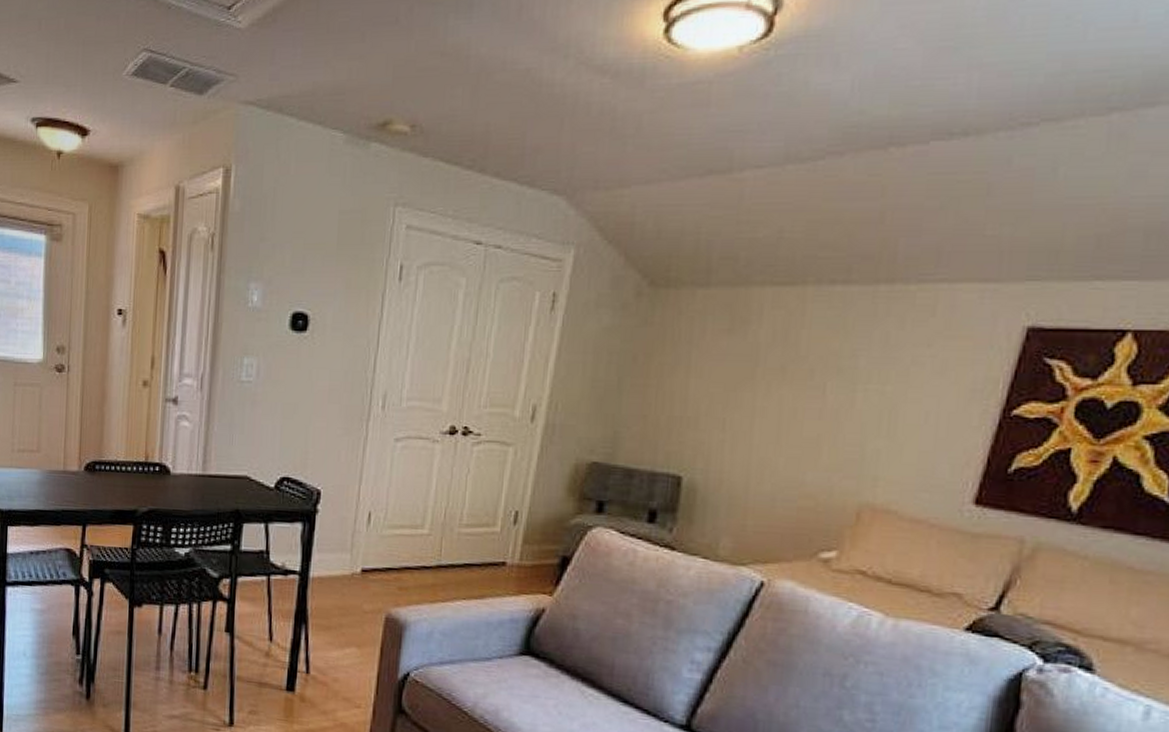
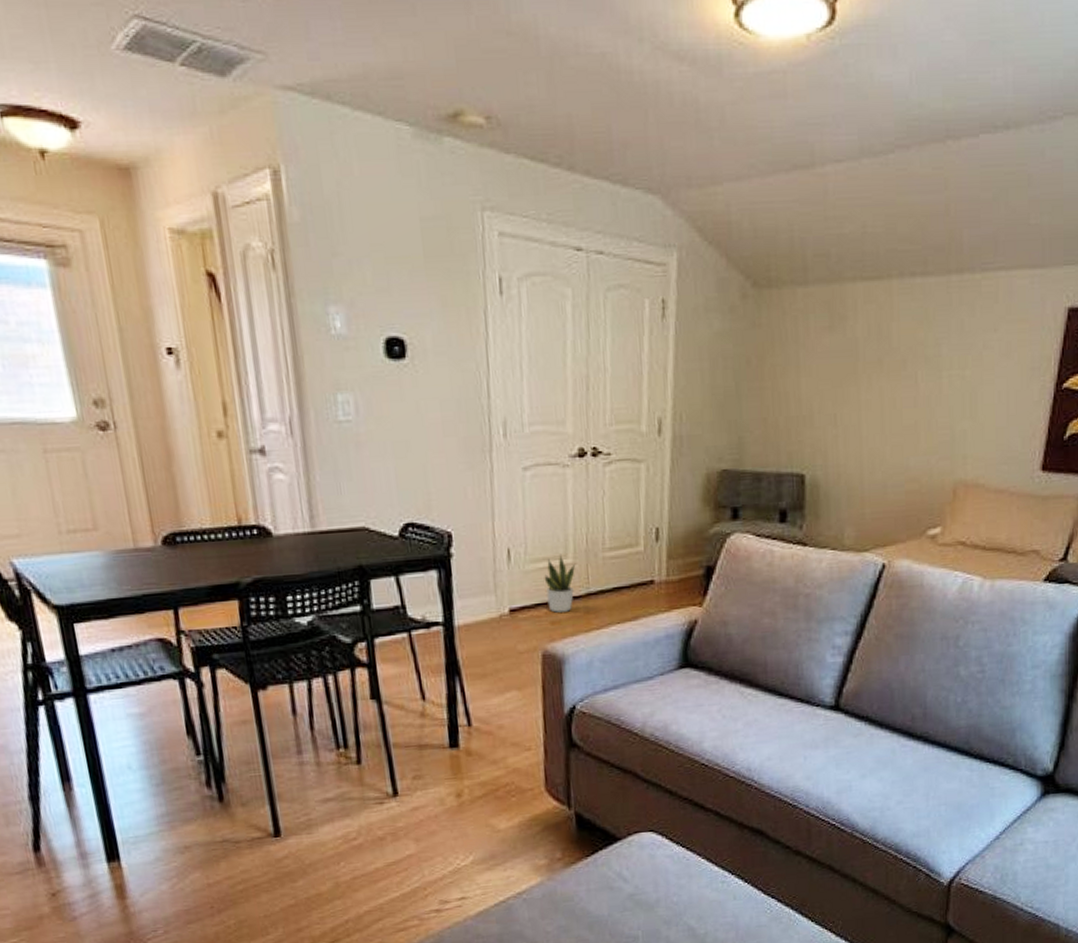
potted plant: none [398,524,431,580] -> present [544,554,576,613]

